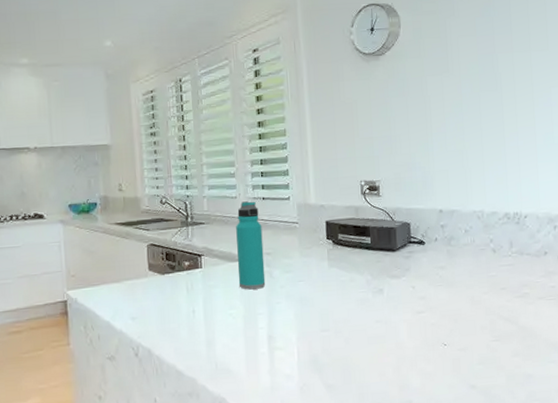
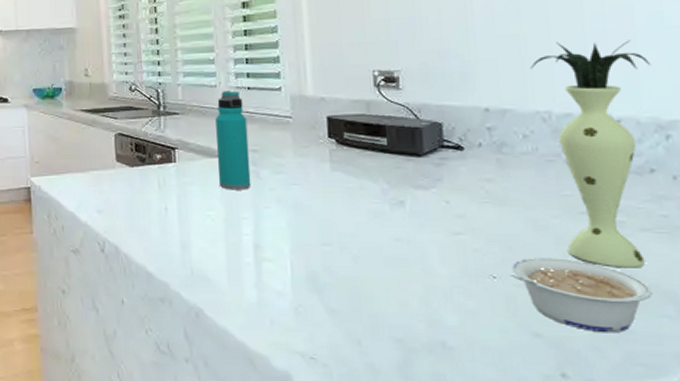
legume: none [456,325,545,379] -> present [510,258,654,333]
vase: none [470,154,546,329] -> present [530,40,652,268]

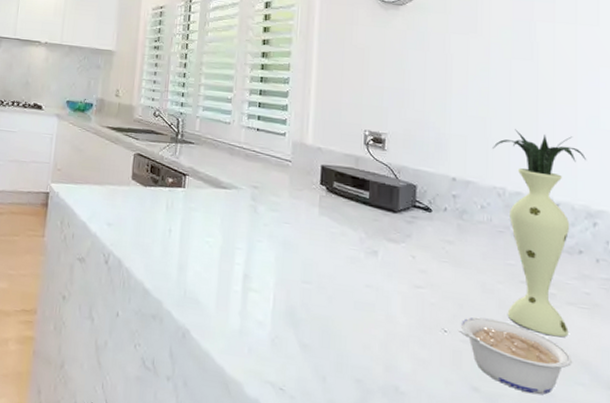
water bottle: present [215,91,252,190] -> none [220,129,253,222]

